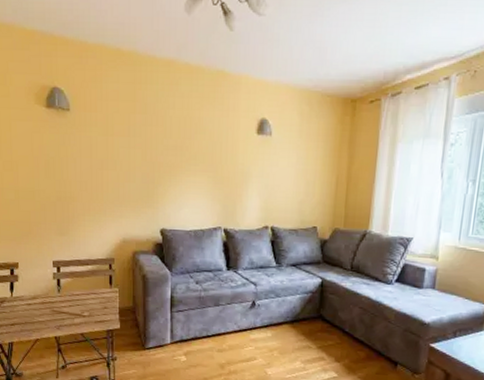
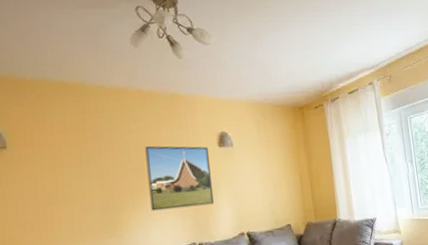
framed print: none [185,124,246,193] -> present [145,145,215,212]

